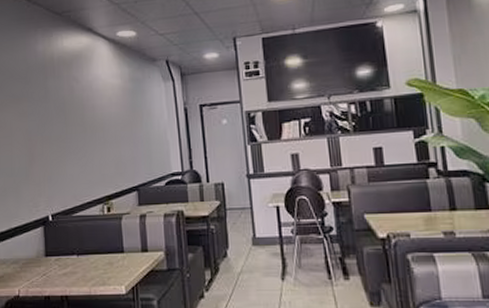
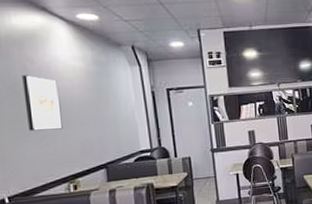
wall art: none [69,94,100,149] -> present [22,75,63,131]

